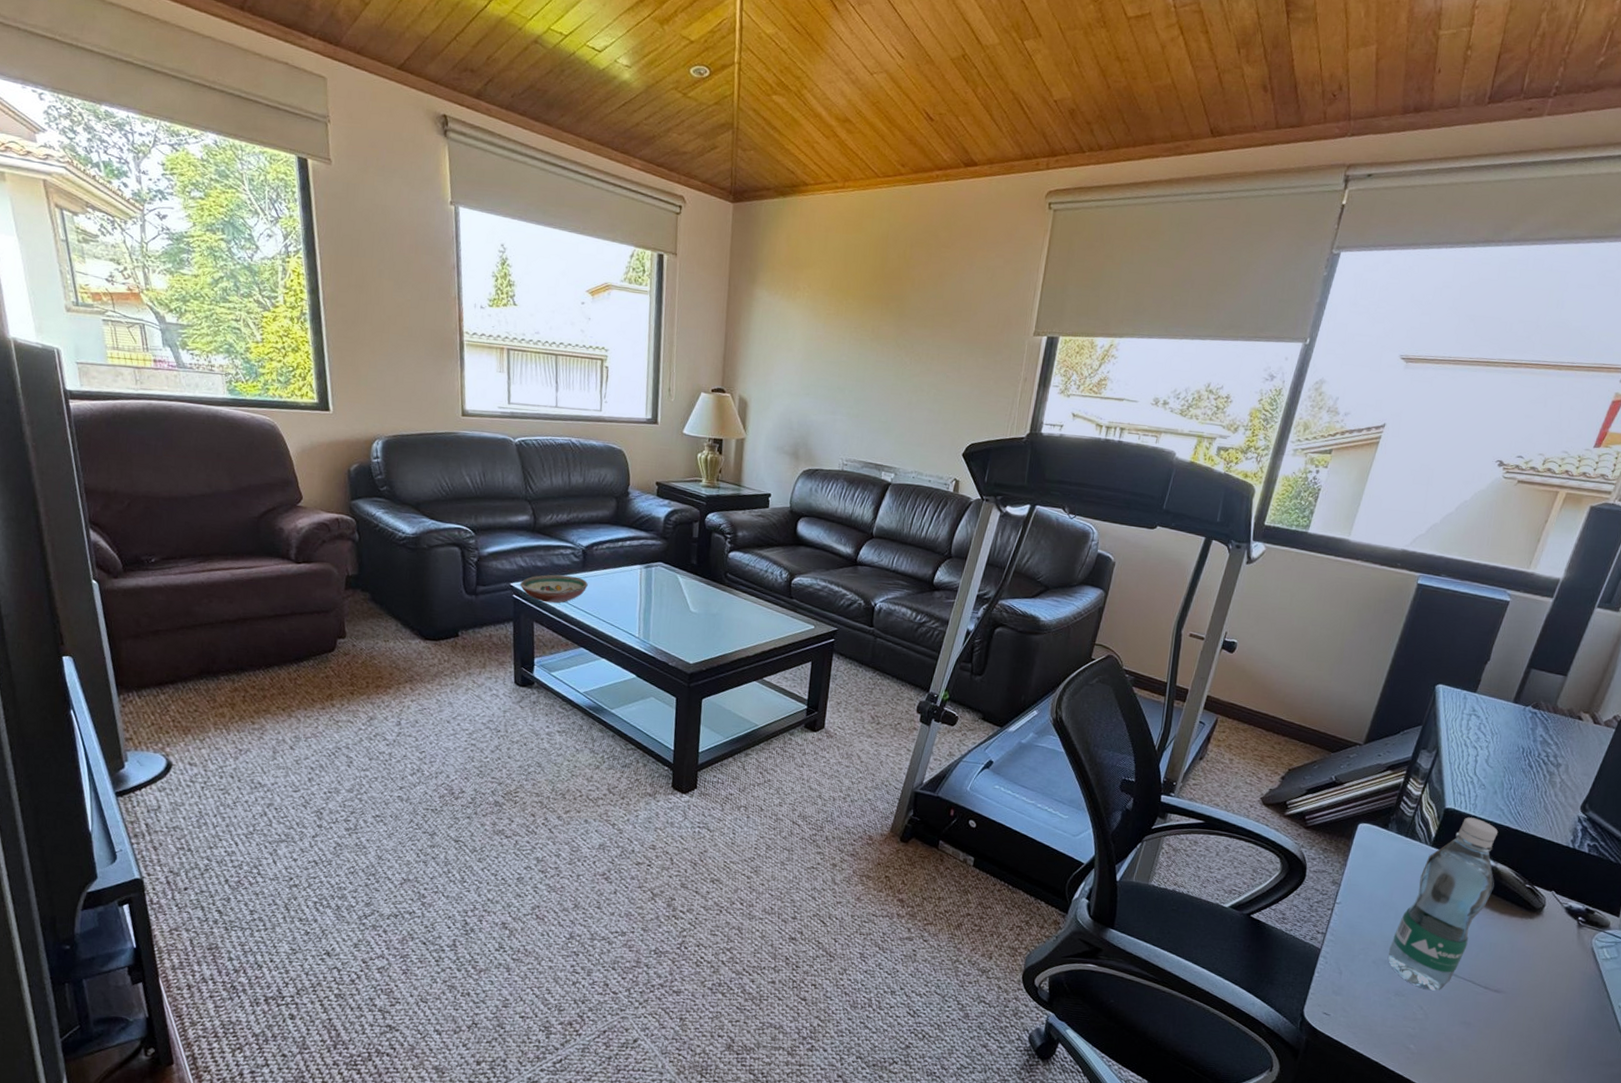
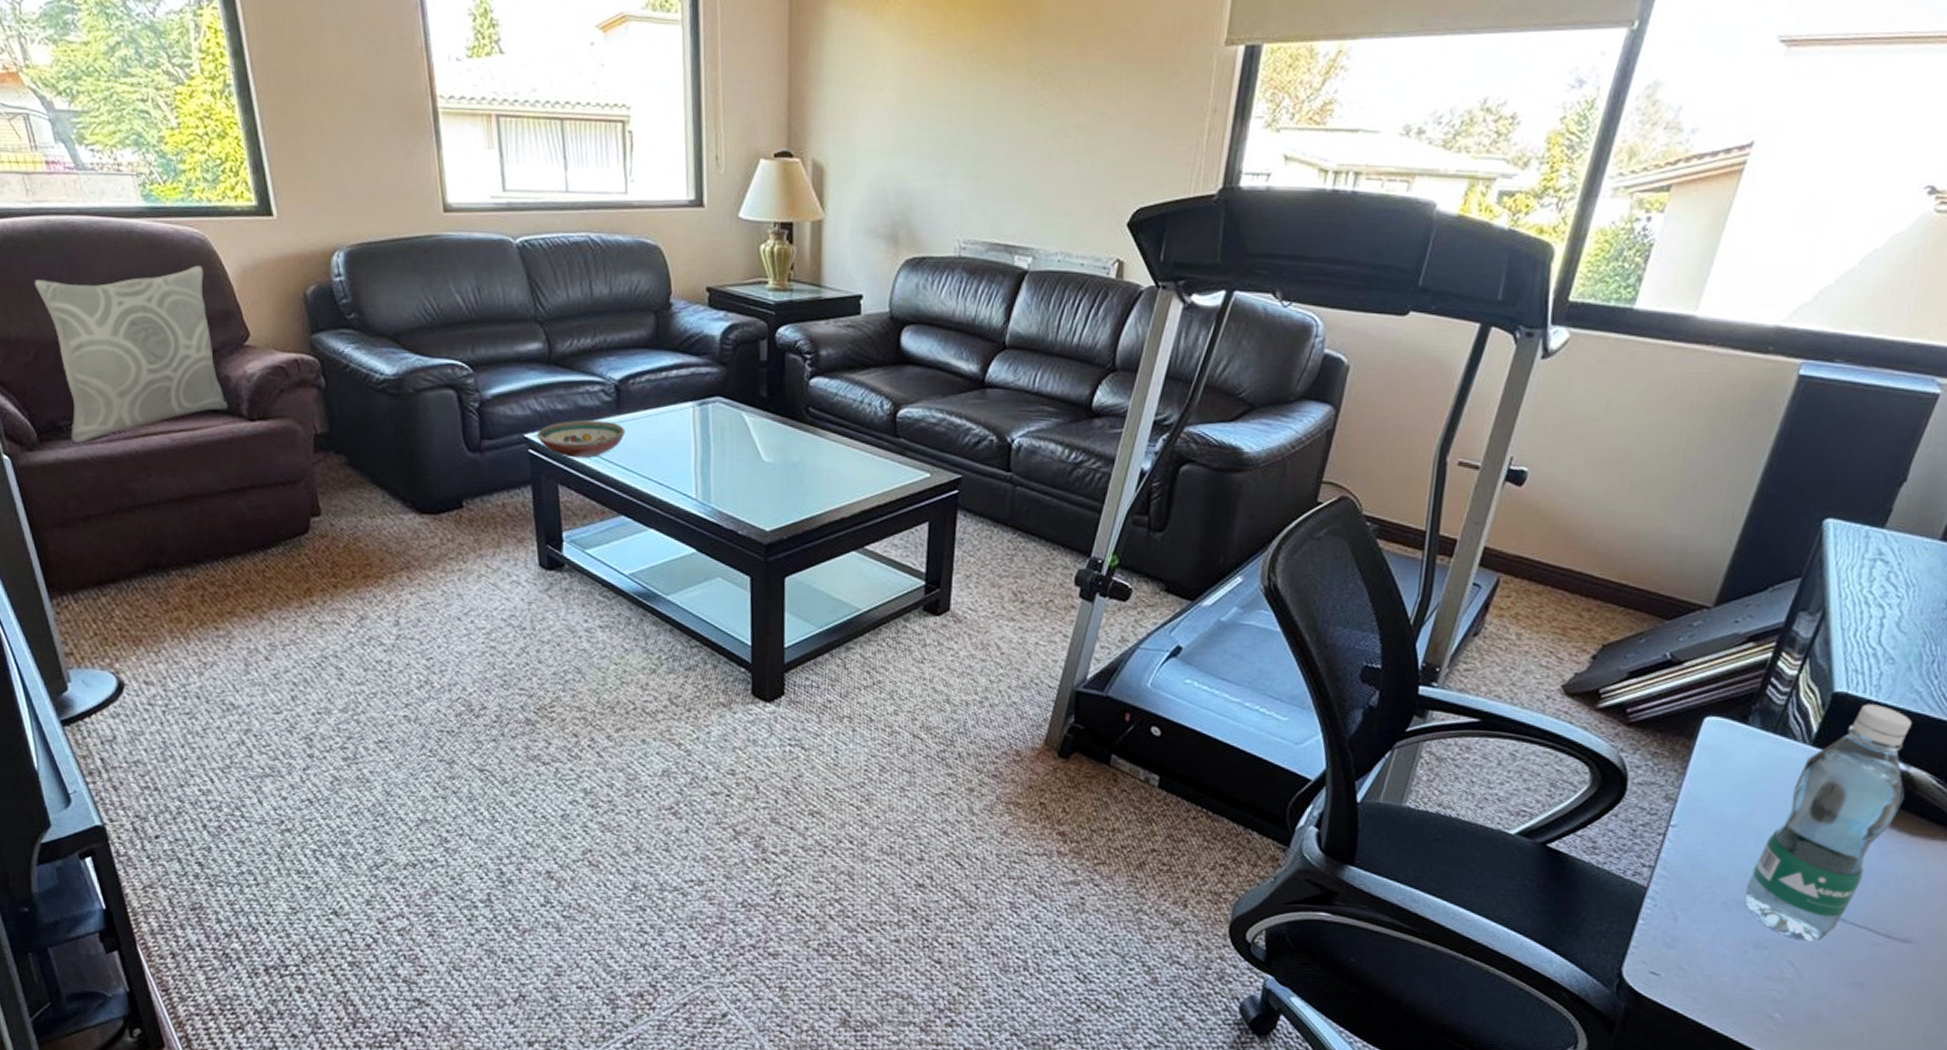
pillow: none [133,444,280,575] -> present [34,265,228,444]

